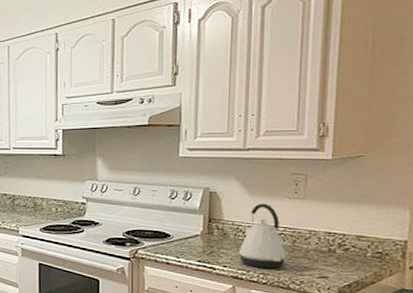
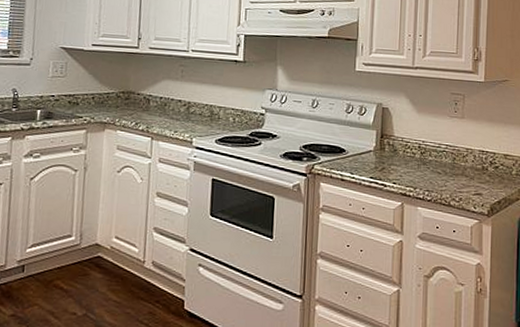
kettle: present [238,203,287,269] -> none [407,120,448,186]

